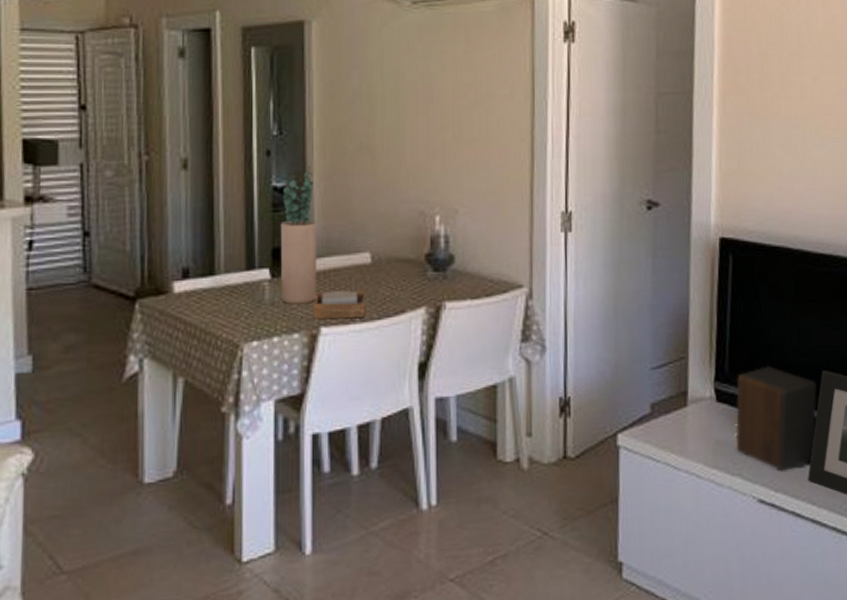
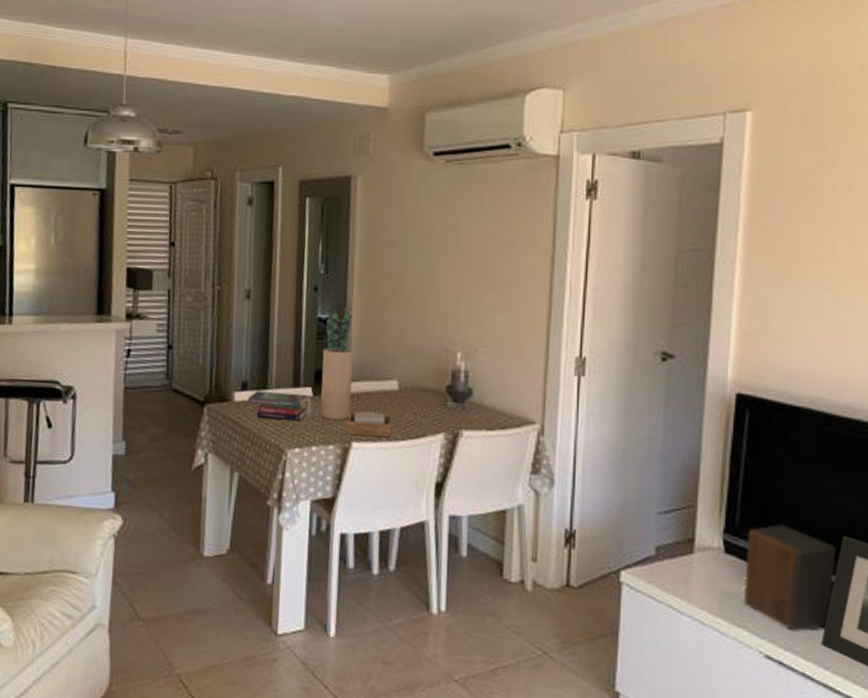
books: none [190,277,265,311] -> present [247,391,308,422]

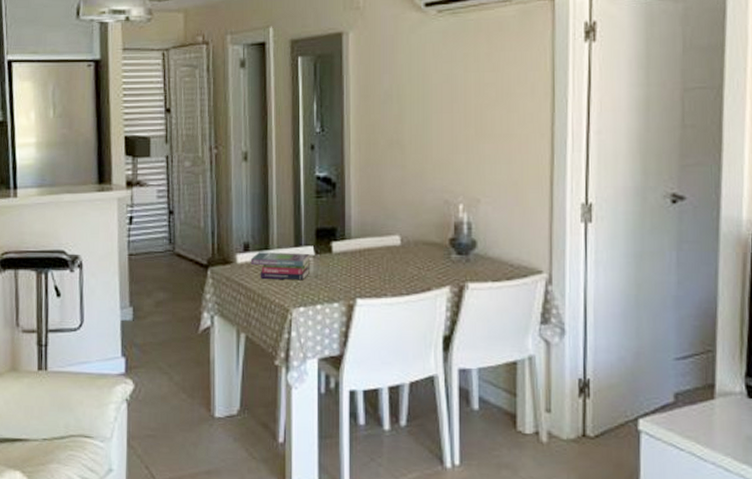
vase: present [320,302,354,421] -> none [322,159,354,279]
napkin holder: present [346,411,393,438] -> none [350,268,396,293]

